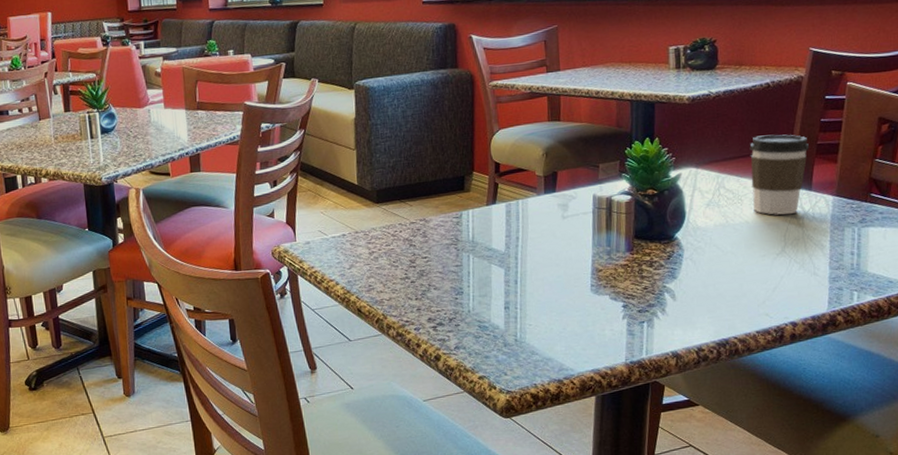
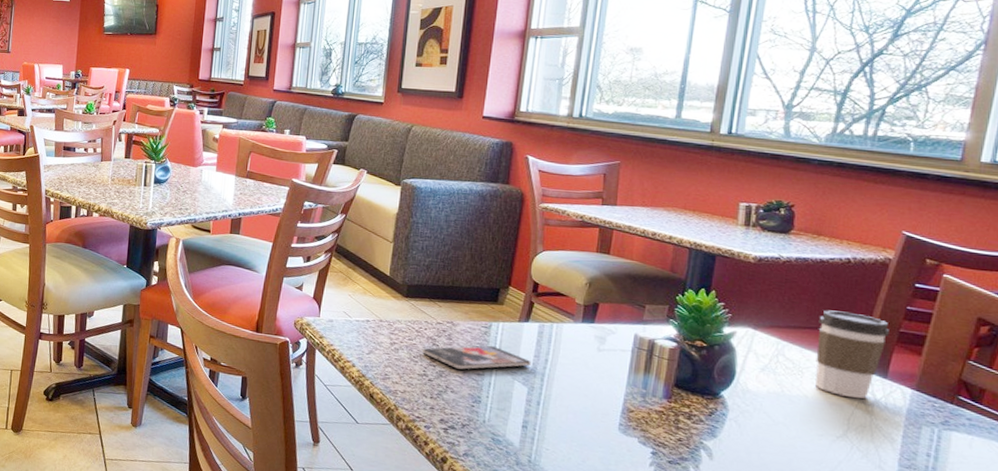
smartphone: none [401,234,504,265] -> present [422,345,531,370]

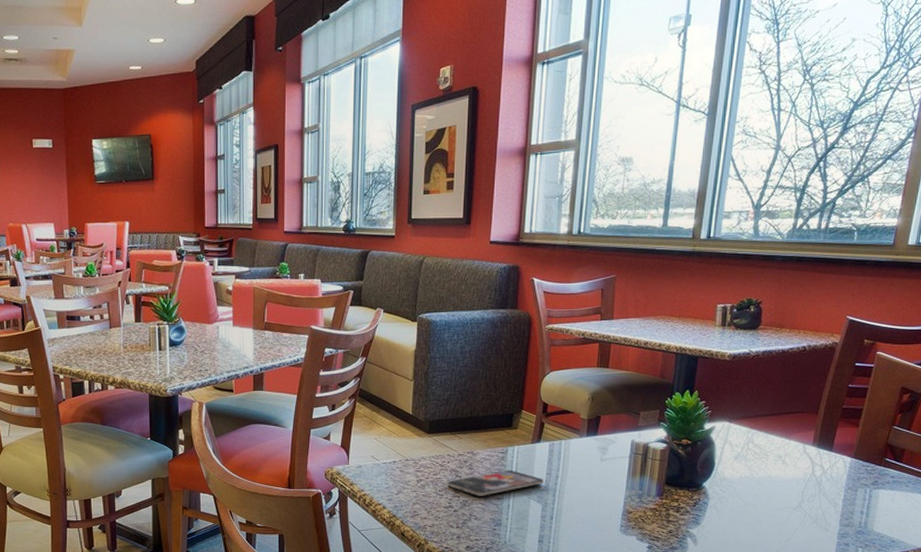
coffee cup: present [815,310,889,399] -> none [778,396,835,473]

